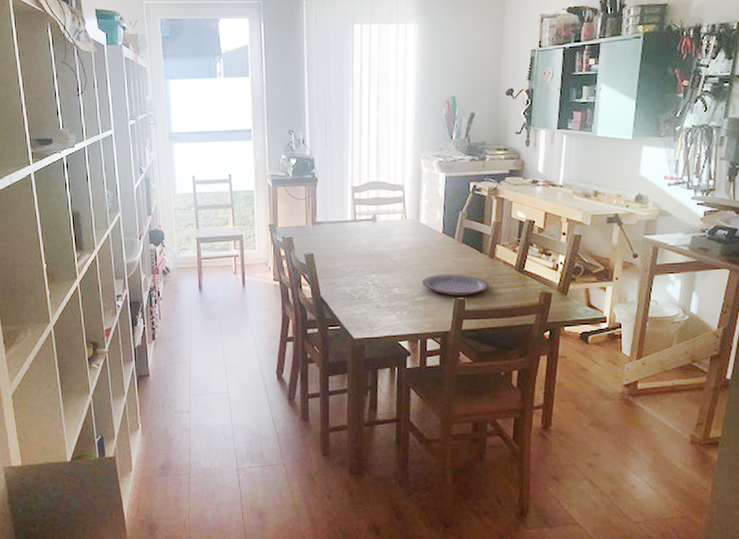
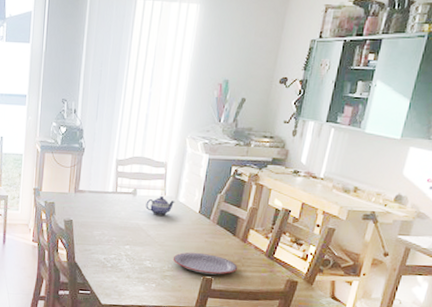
teapot: none [387,220,417,240] -> present [146,196,175,216]

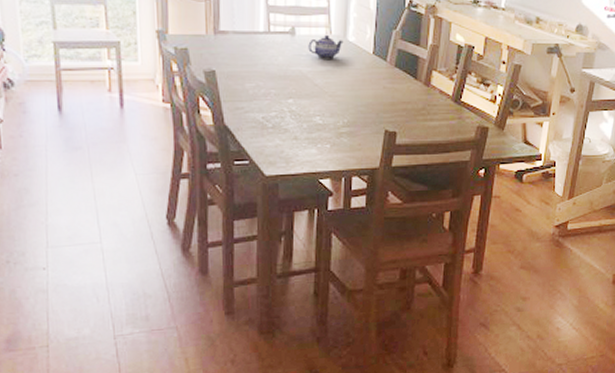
plate: present [173,252,238,275] -> none [347,102,424,127]

